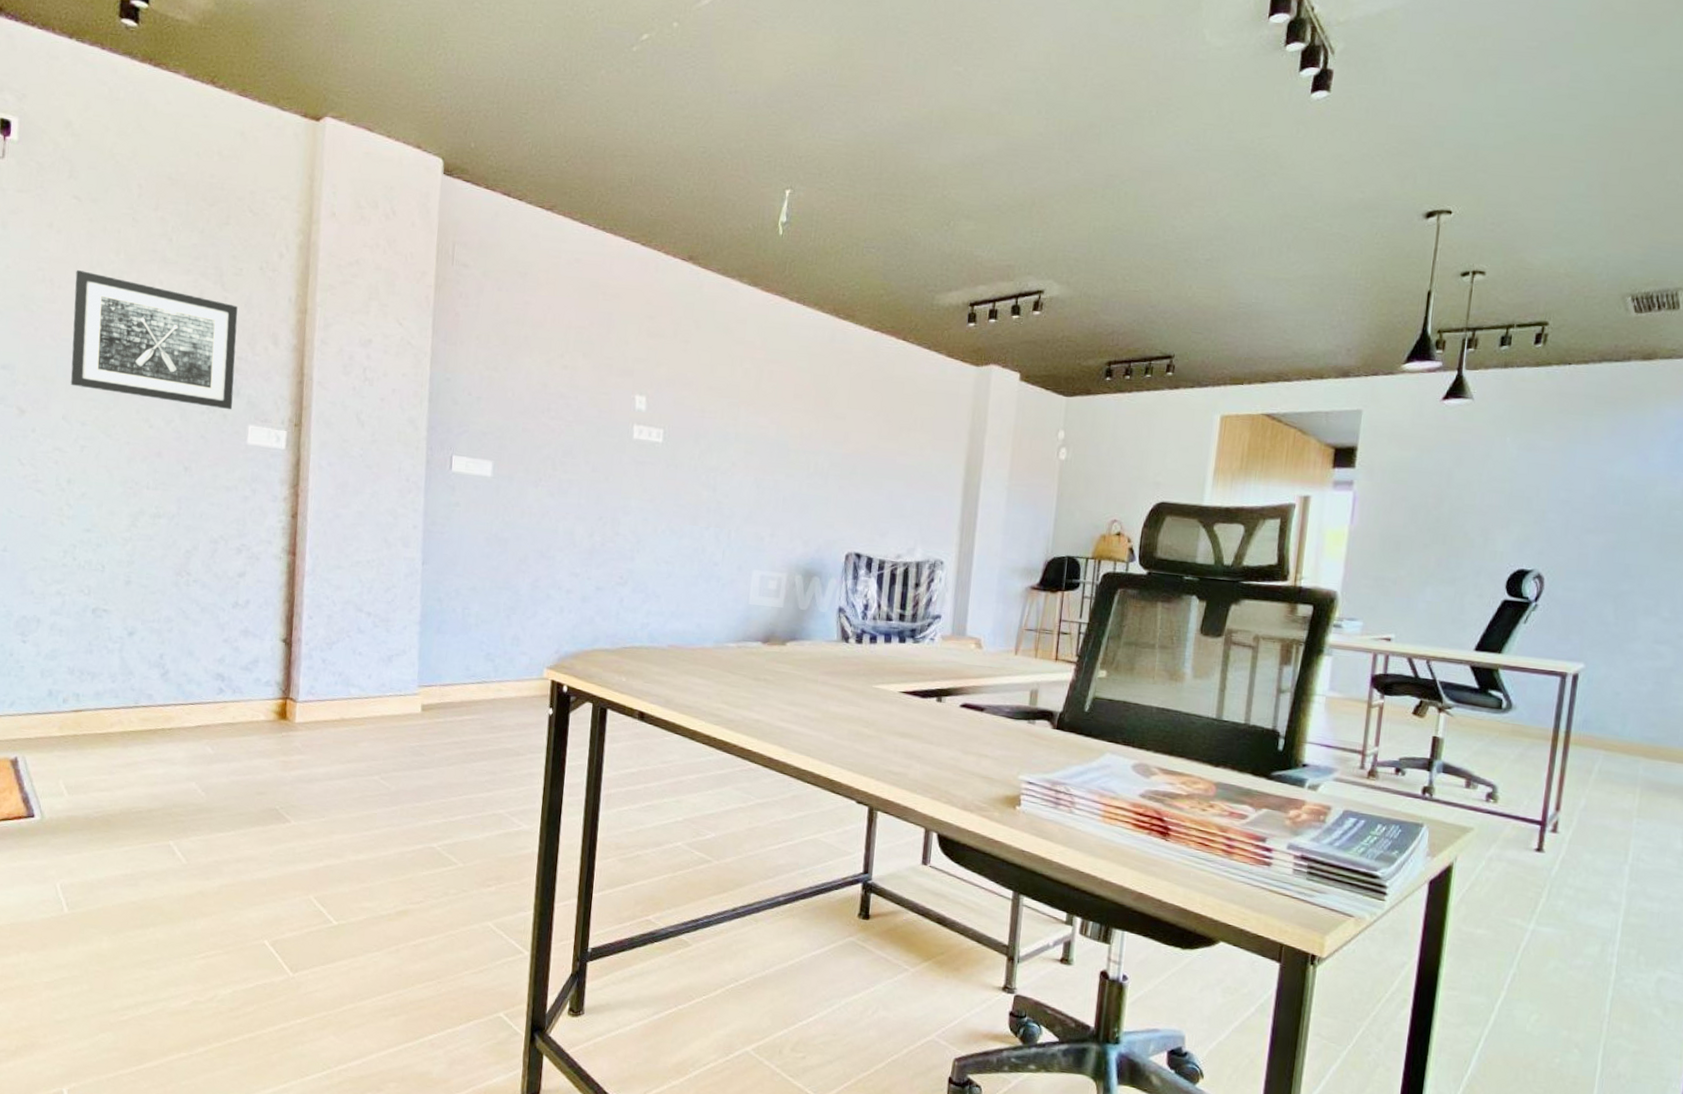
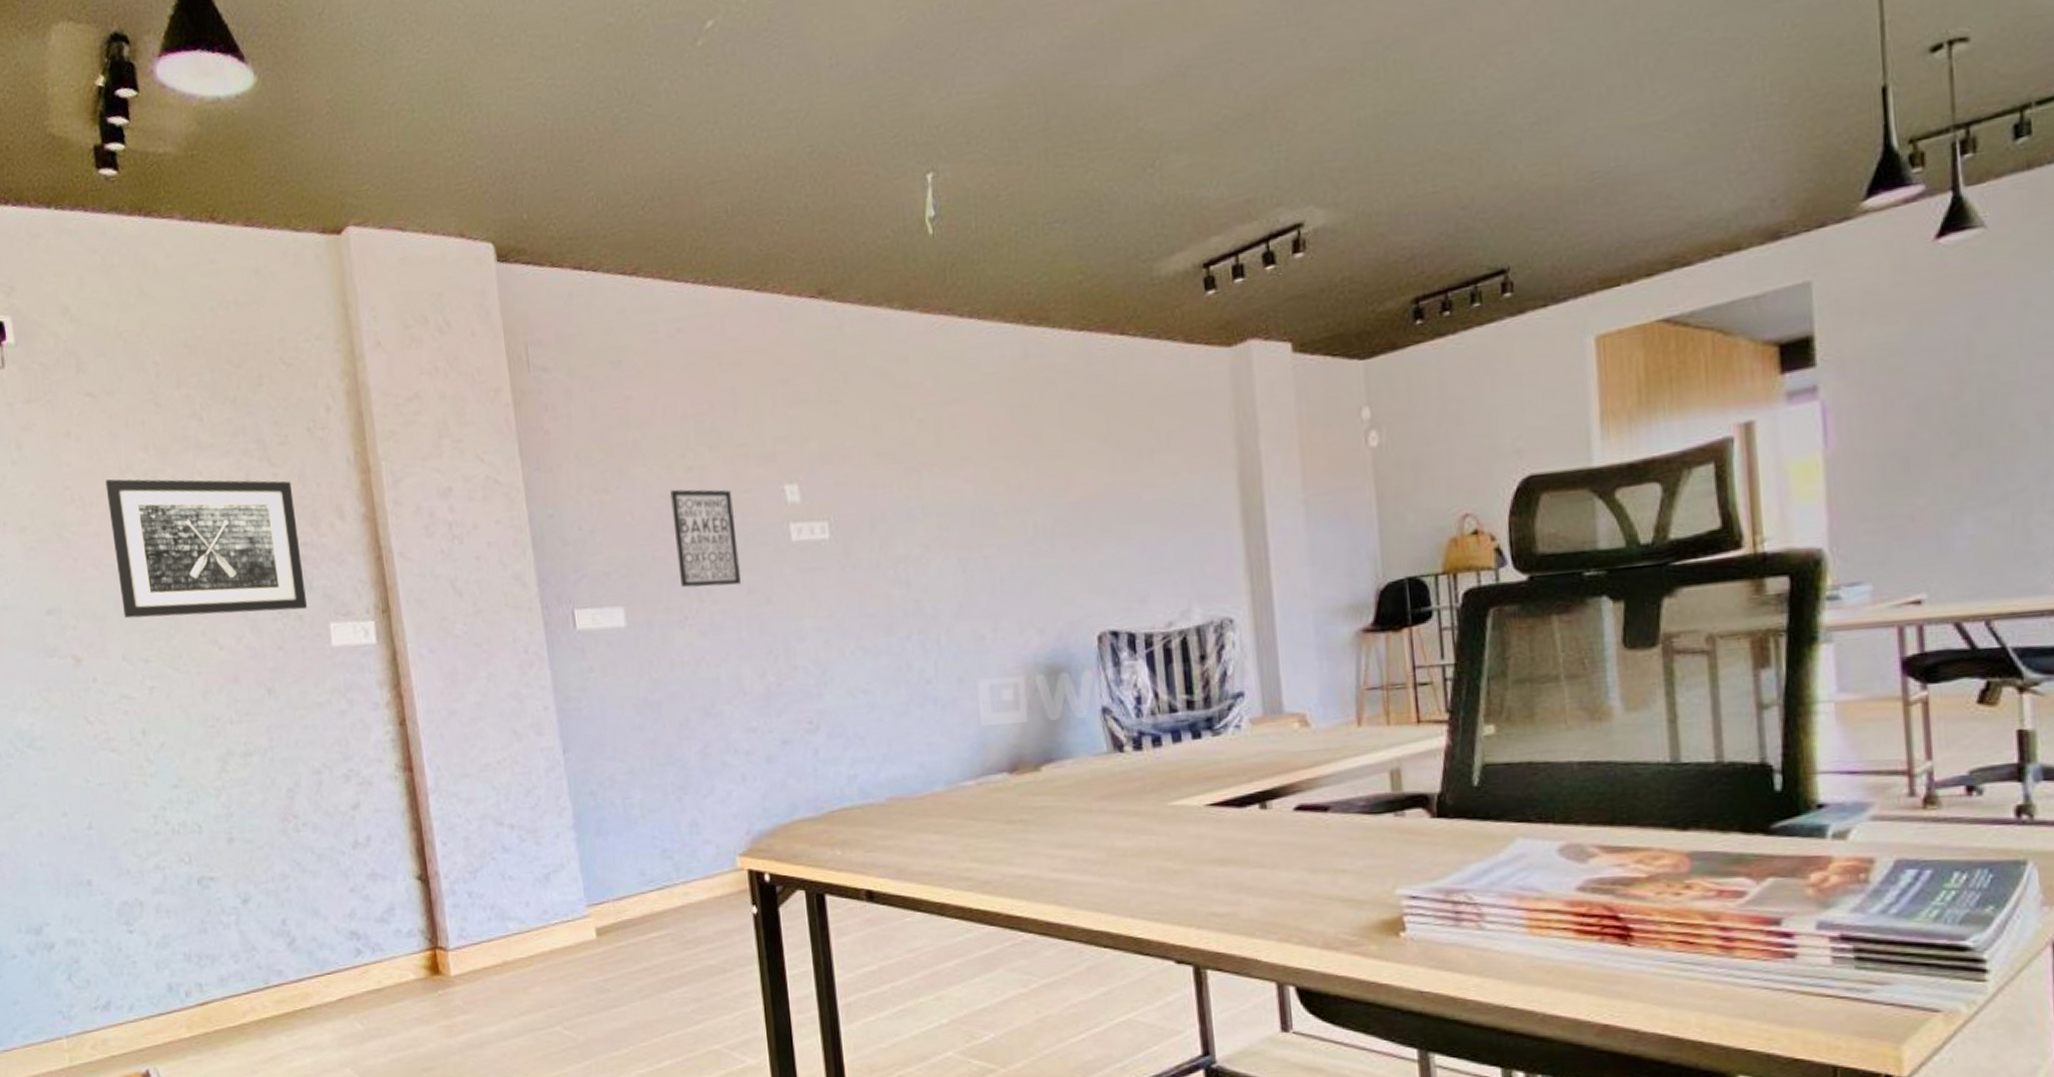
wall art: none [541,380,594,463] -> present [669,489,741,588]

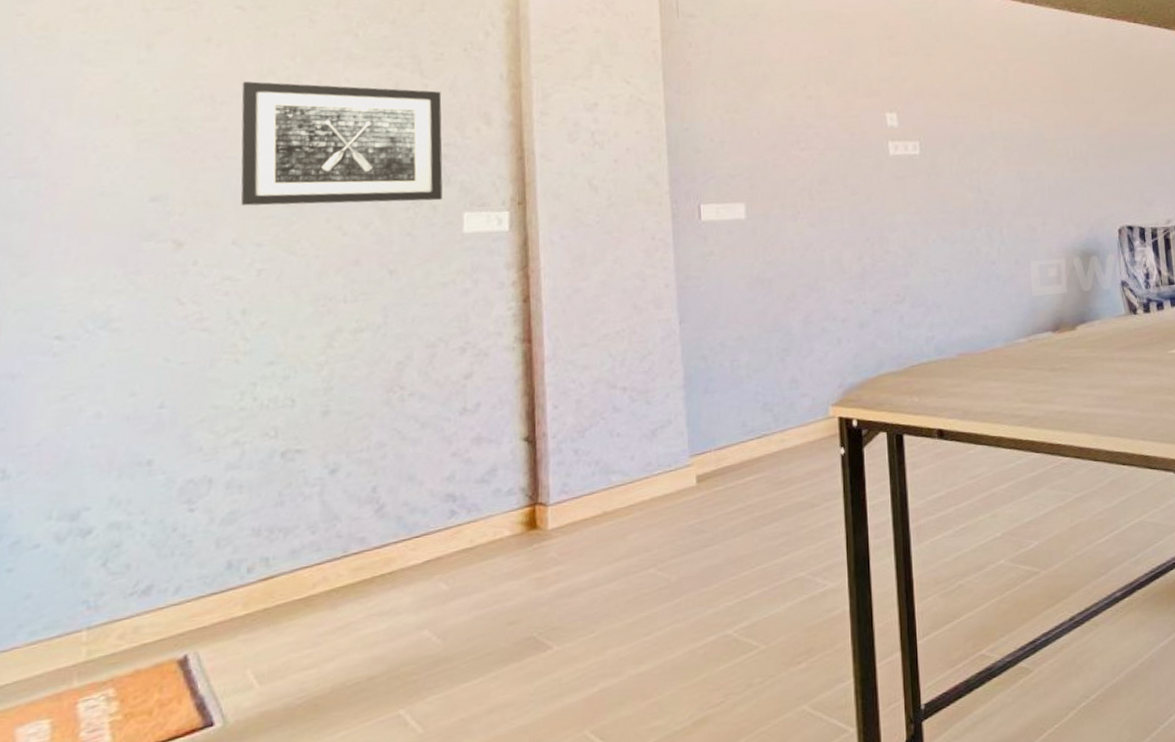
wall art: present [669,489,741,588] -> none [791,112,847,189]

